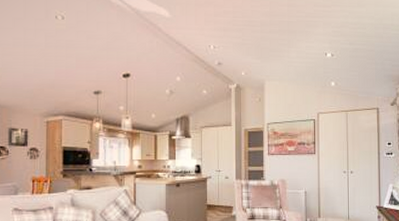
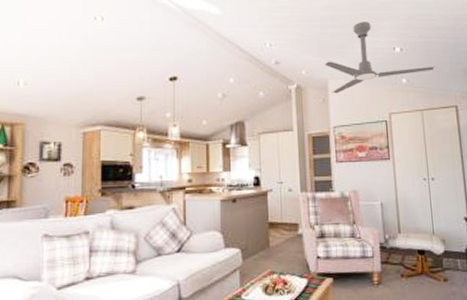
ceiling fan: none [263,28,361,94] -> present [325,22,435,94]

